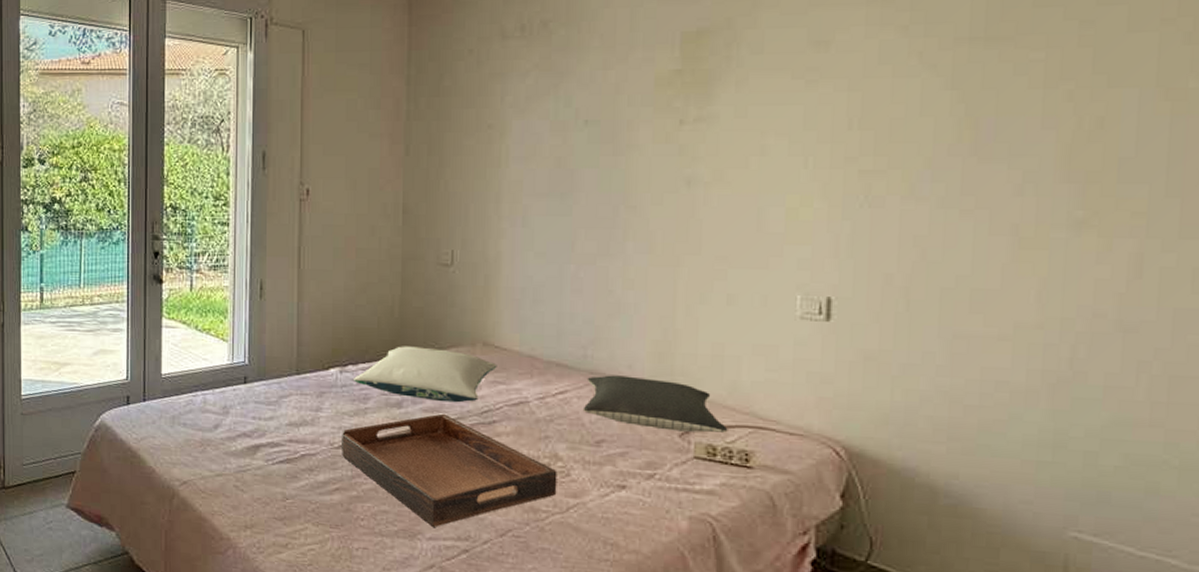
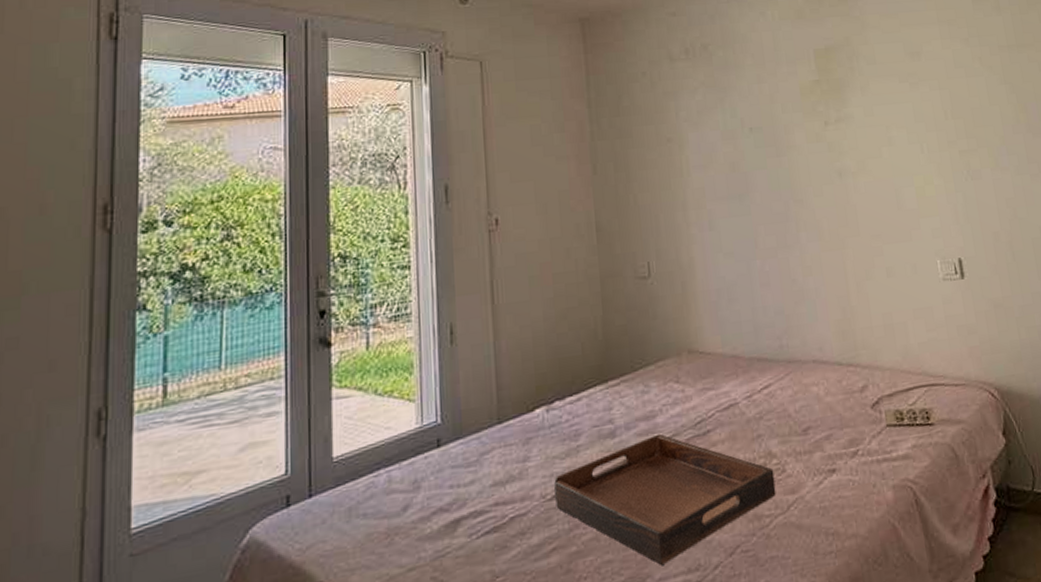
pillow: present [354,346,497,403] -> none [562,364,704,424]
pillow: present [583,375,728,433] -> none [786,356,909,406]

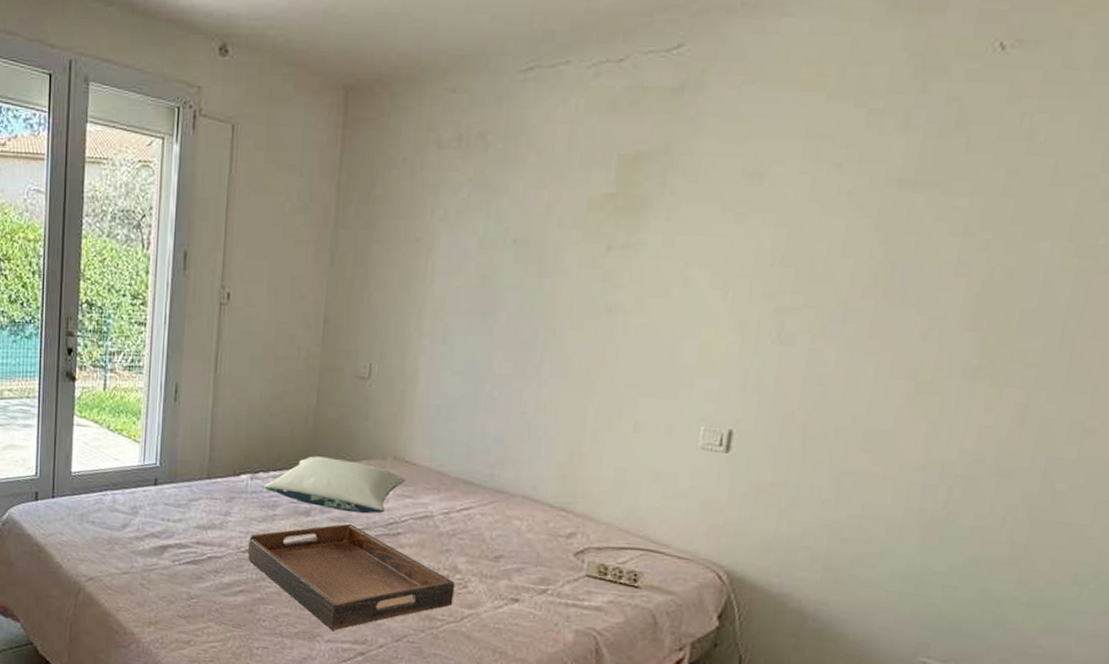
pillow: none [562,364,704,424] -> present [264,456,406,514]

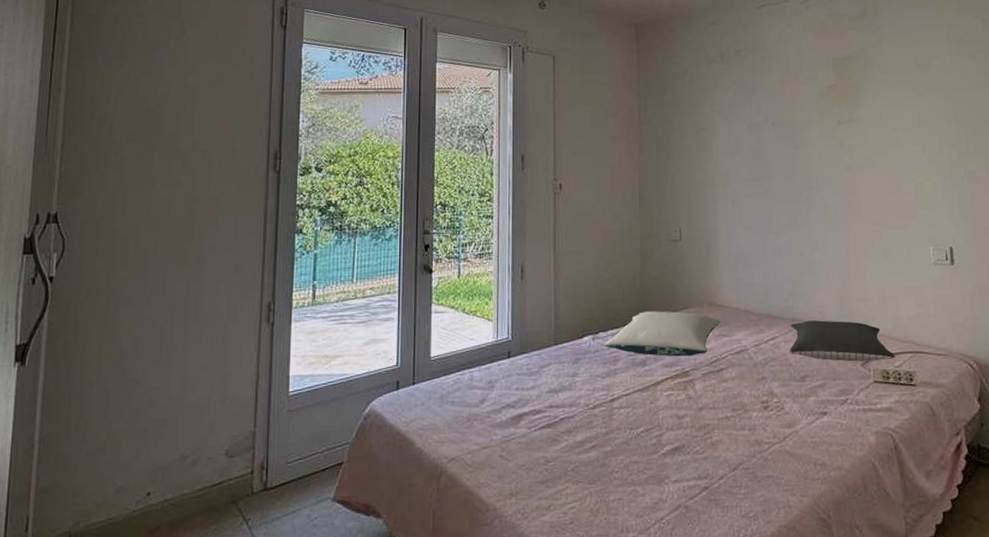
serving tray: present [248,523,455,631] -> none [596,367,775,470]
pillow: none [485,494,621,554] -> present [789,320,896,362]

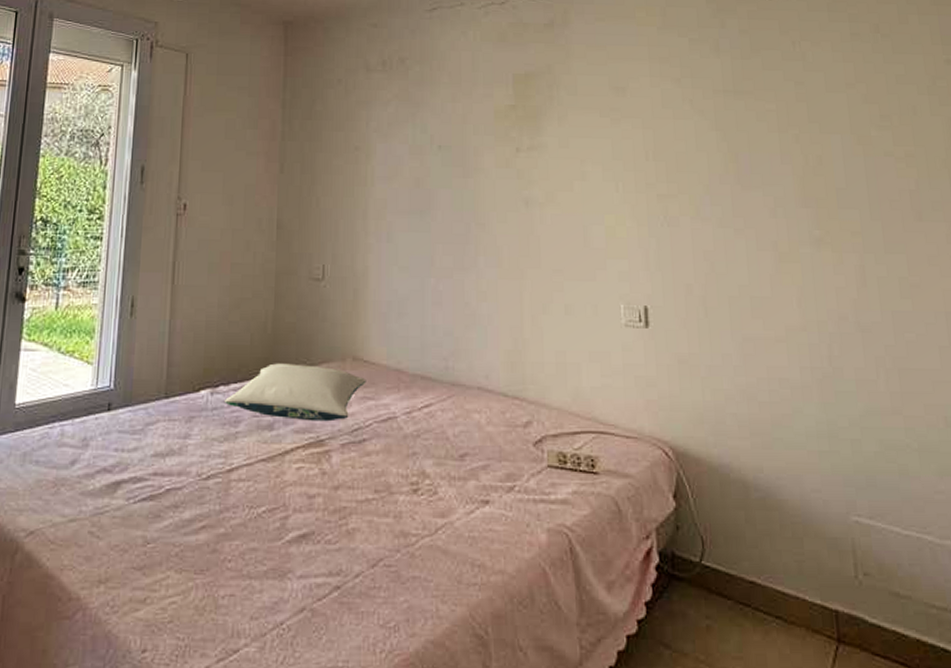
pillow: present [789,320,896,362] -> none [446,386,575,440]

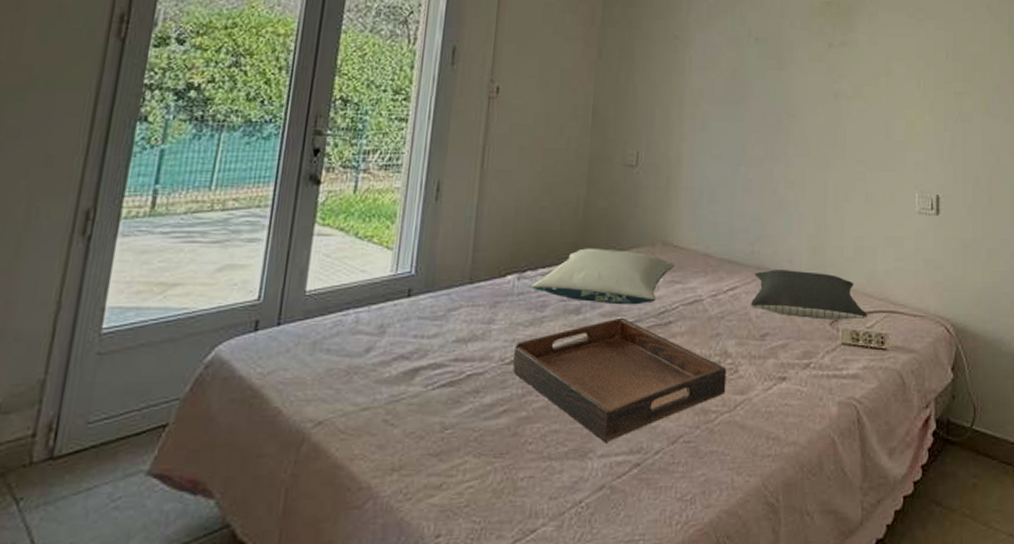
serving tray: none [210,434,425,562] -> present [513,317,727,442]
pillow: none [446,386,575,440] -> present [750,269,868,320]

